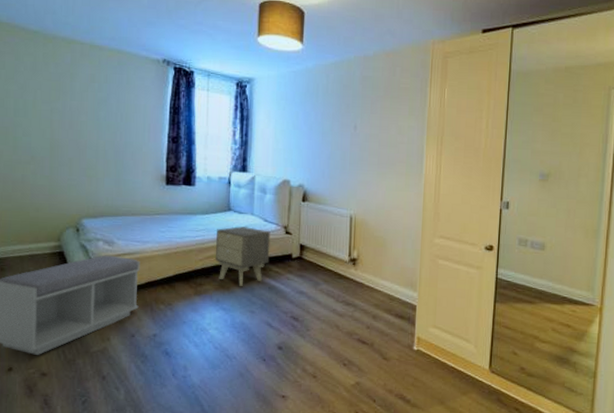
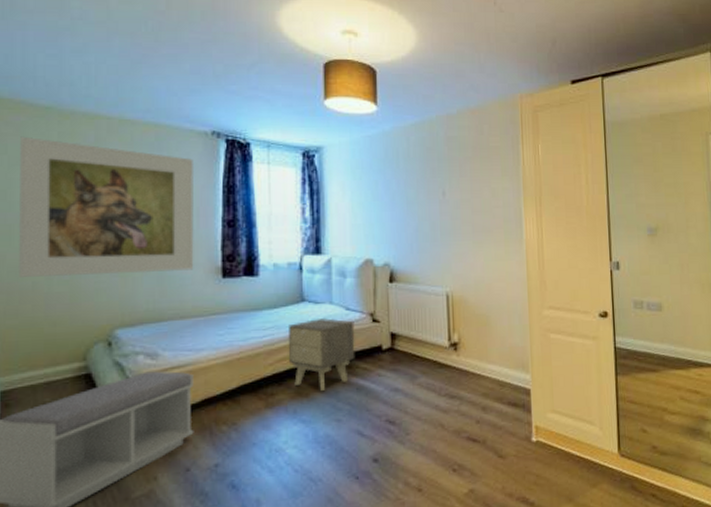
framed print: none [12,55,147,176] -> present [19,136,194,277]

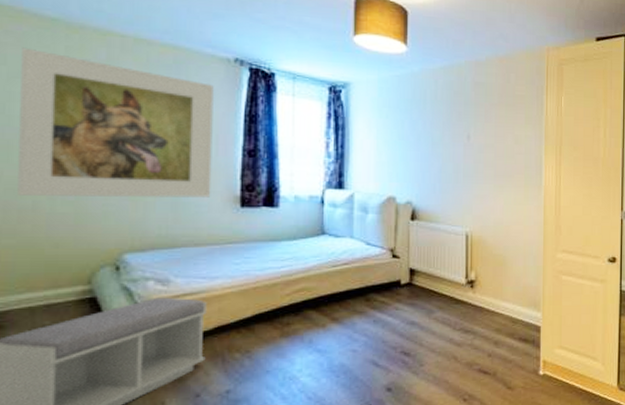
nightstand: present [288,318,355,392] -> none [306,252,374,323]

